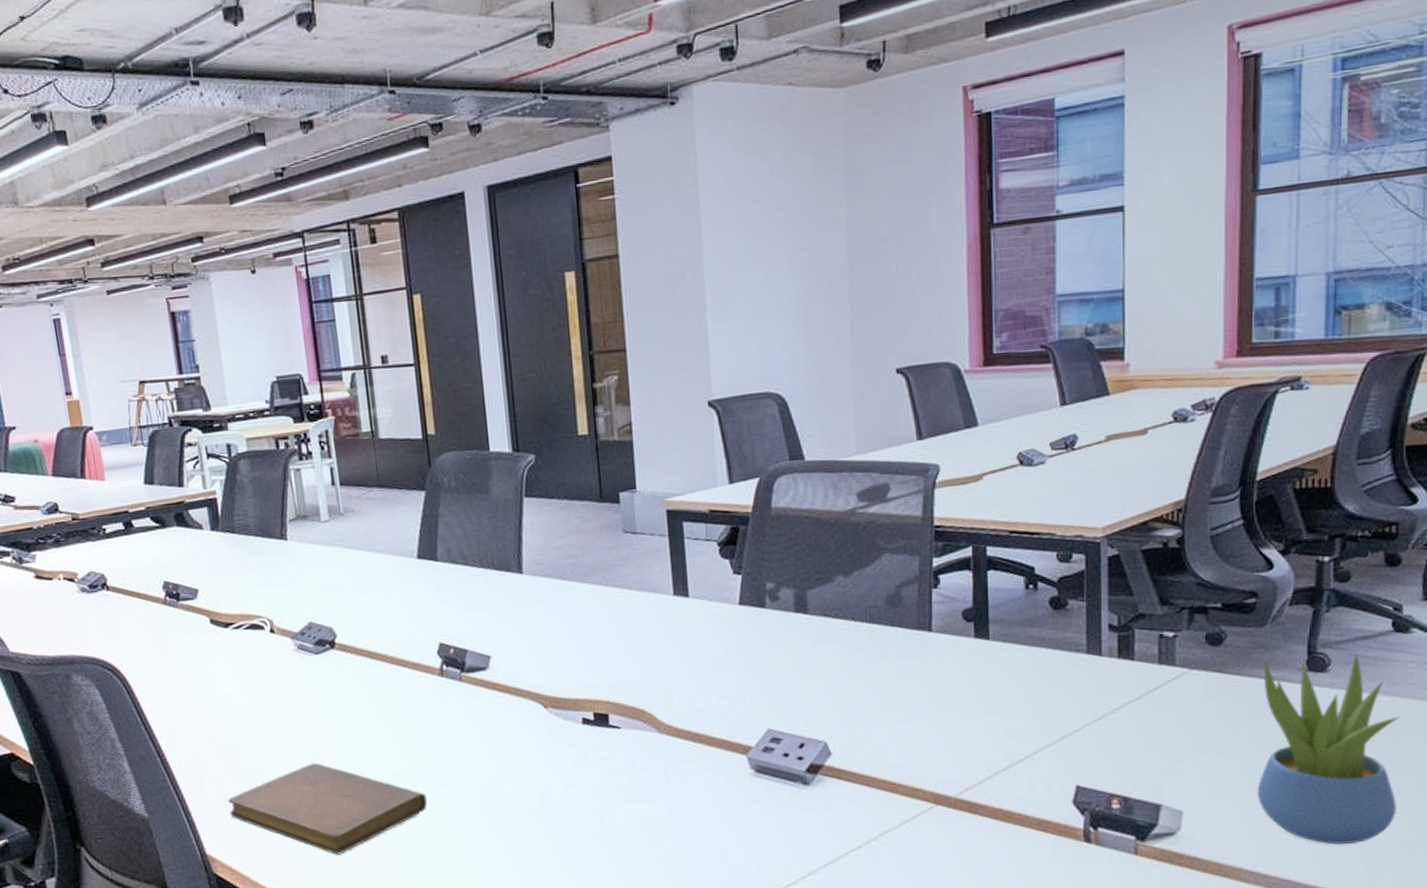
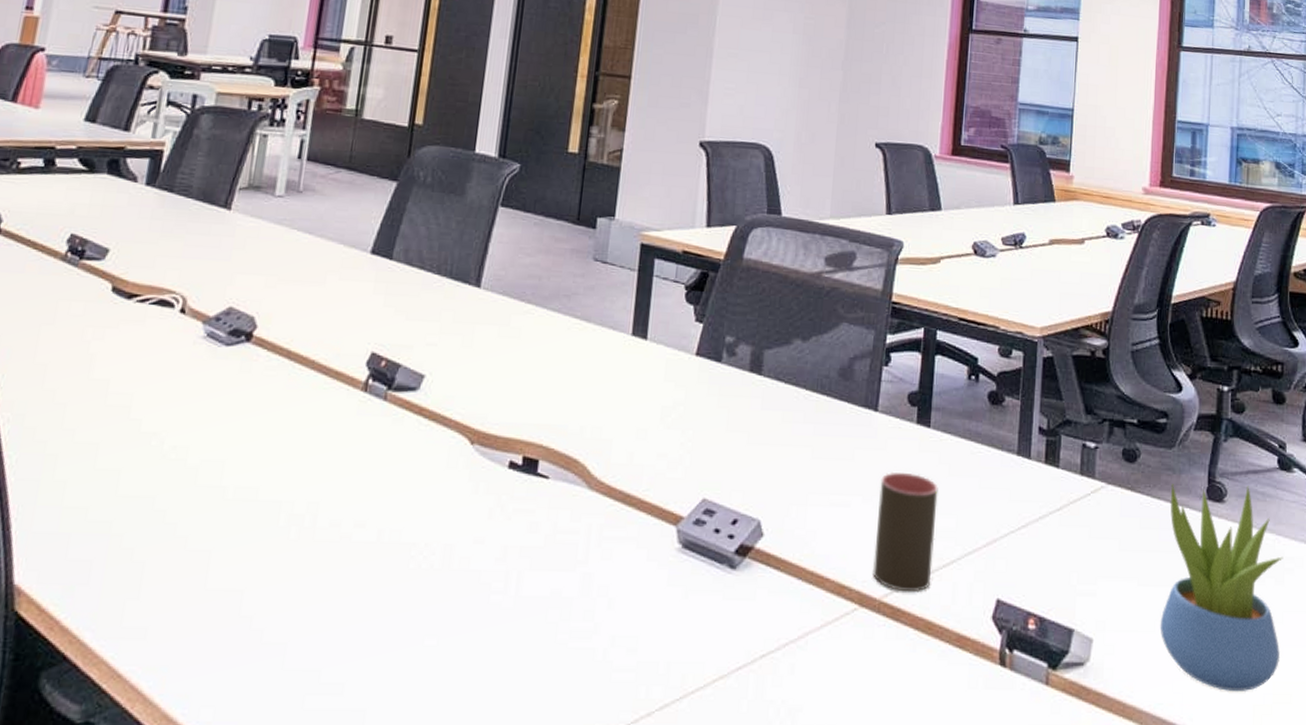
notebook: present [228,763,427,855] -> none [61,478,311,601]
cup: none [943,683,1006,788] -> present [873,471,938,593]

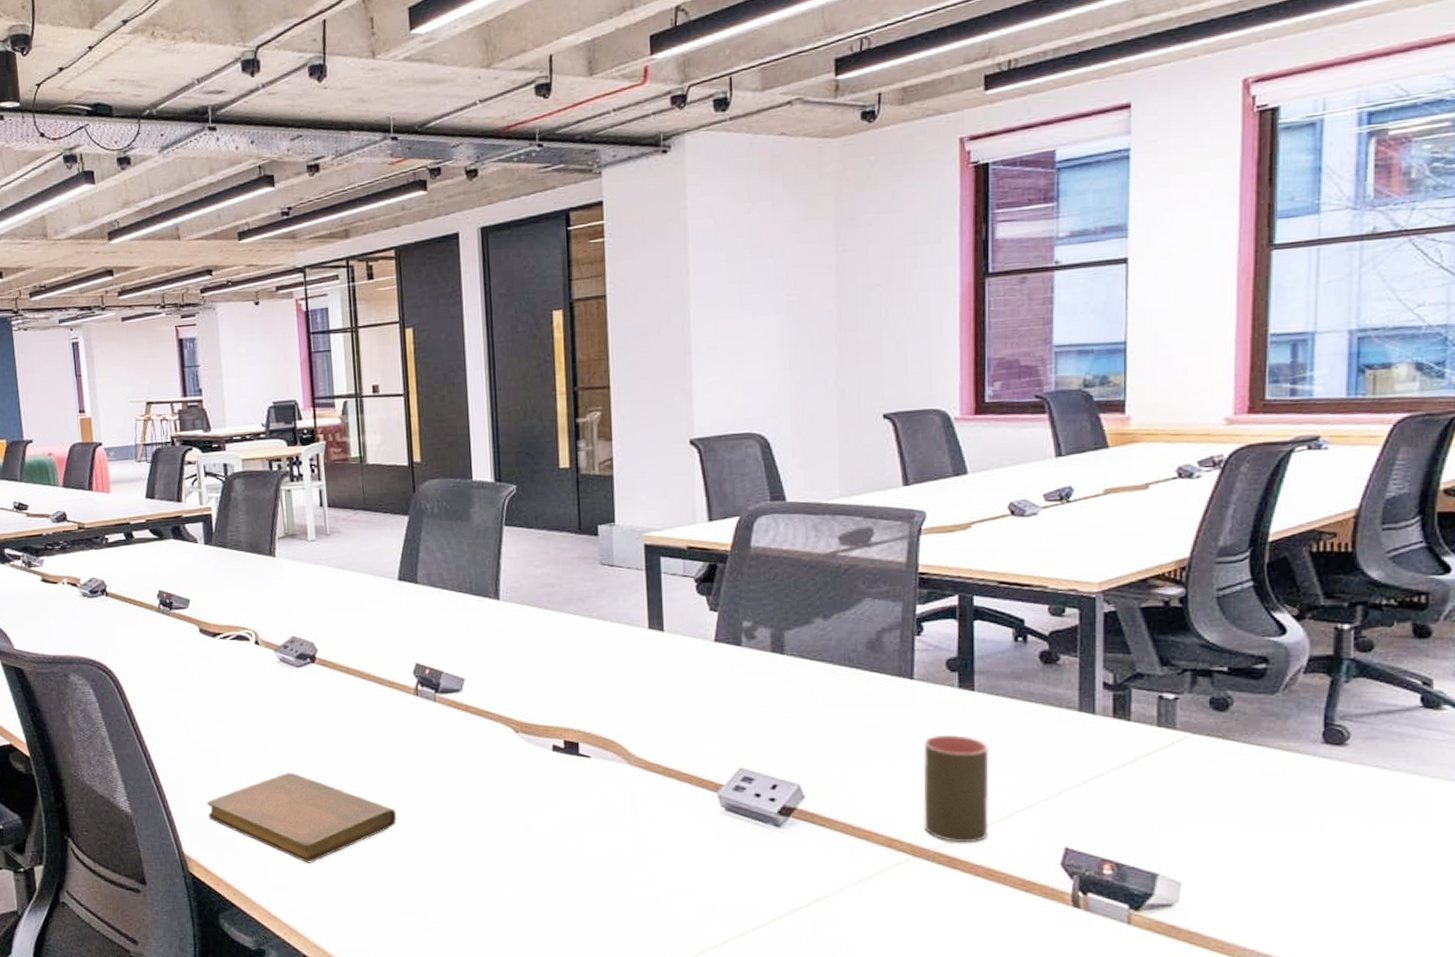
notebook: none [61,478,311,601] -> present [207,772,396,863]
succulent plant: present [1160,484,1284,691] -> none [1265,727,1430,930]

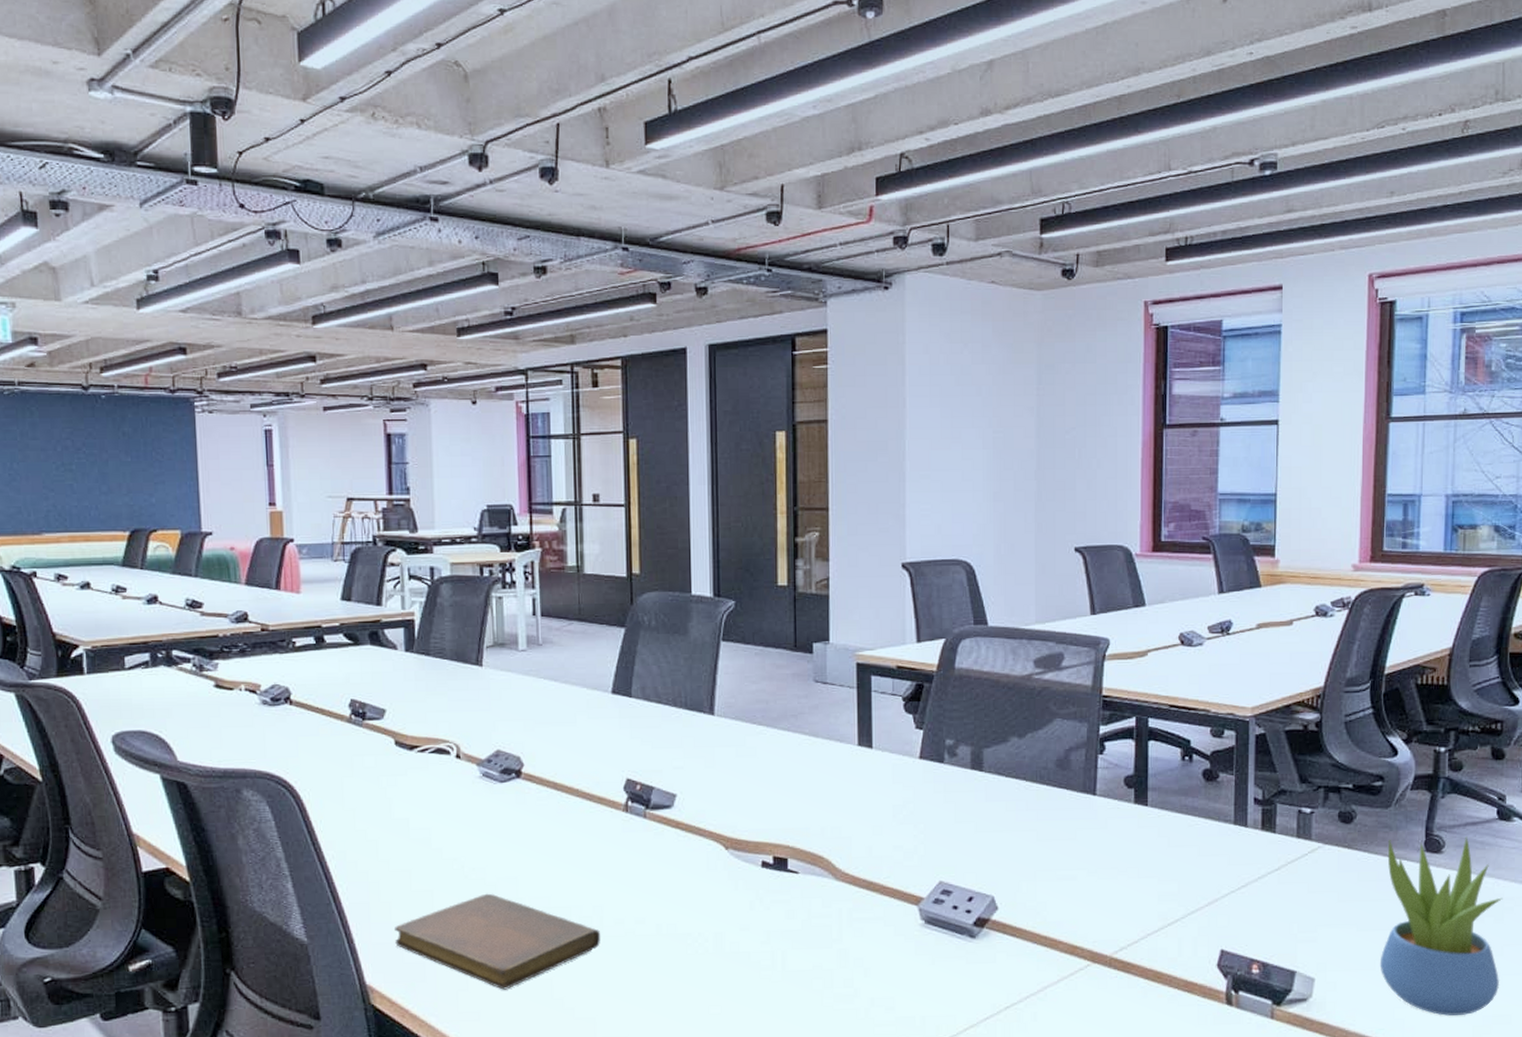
cup: present [923,734,990,843] -> none [1102,846,1159,949]
succulent plant: none [1265,727,1430,930] -> present [1379,836,1503,1016]

